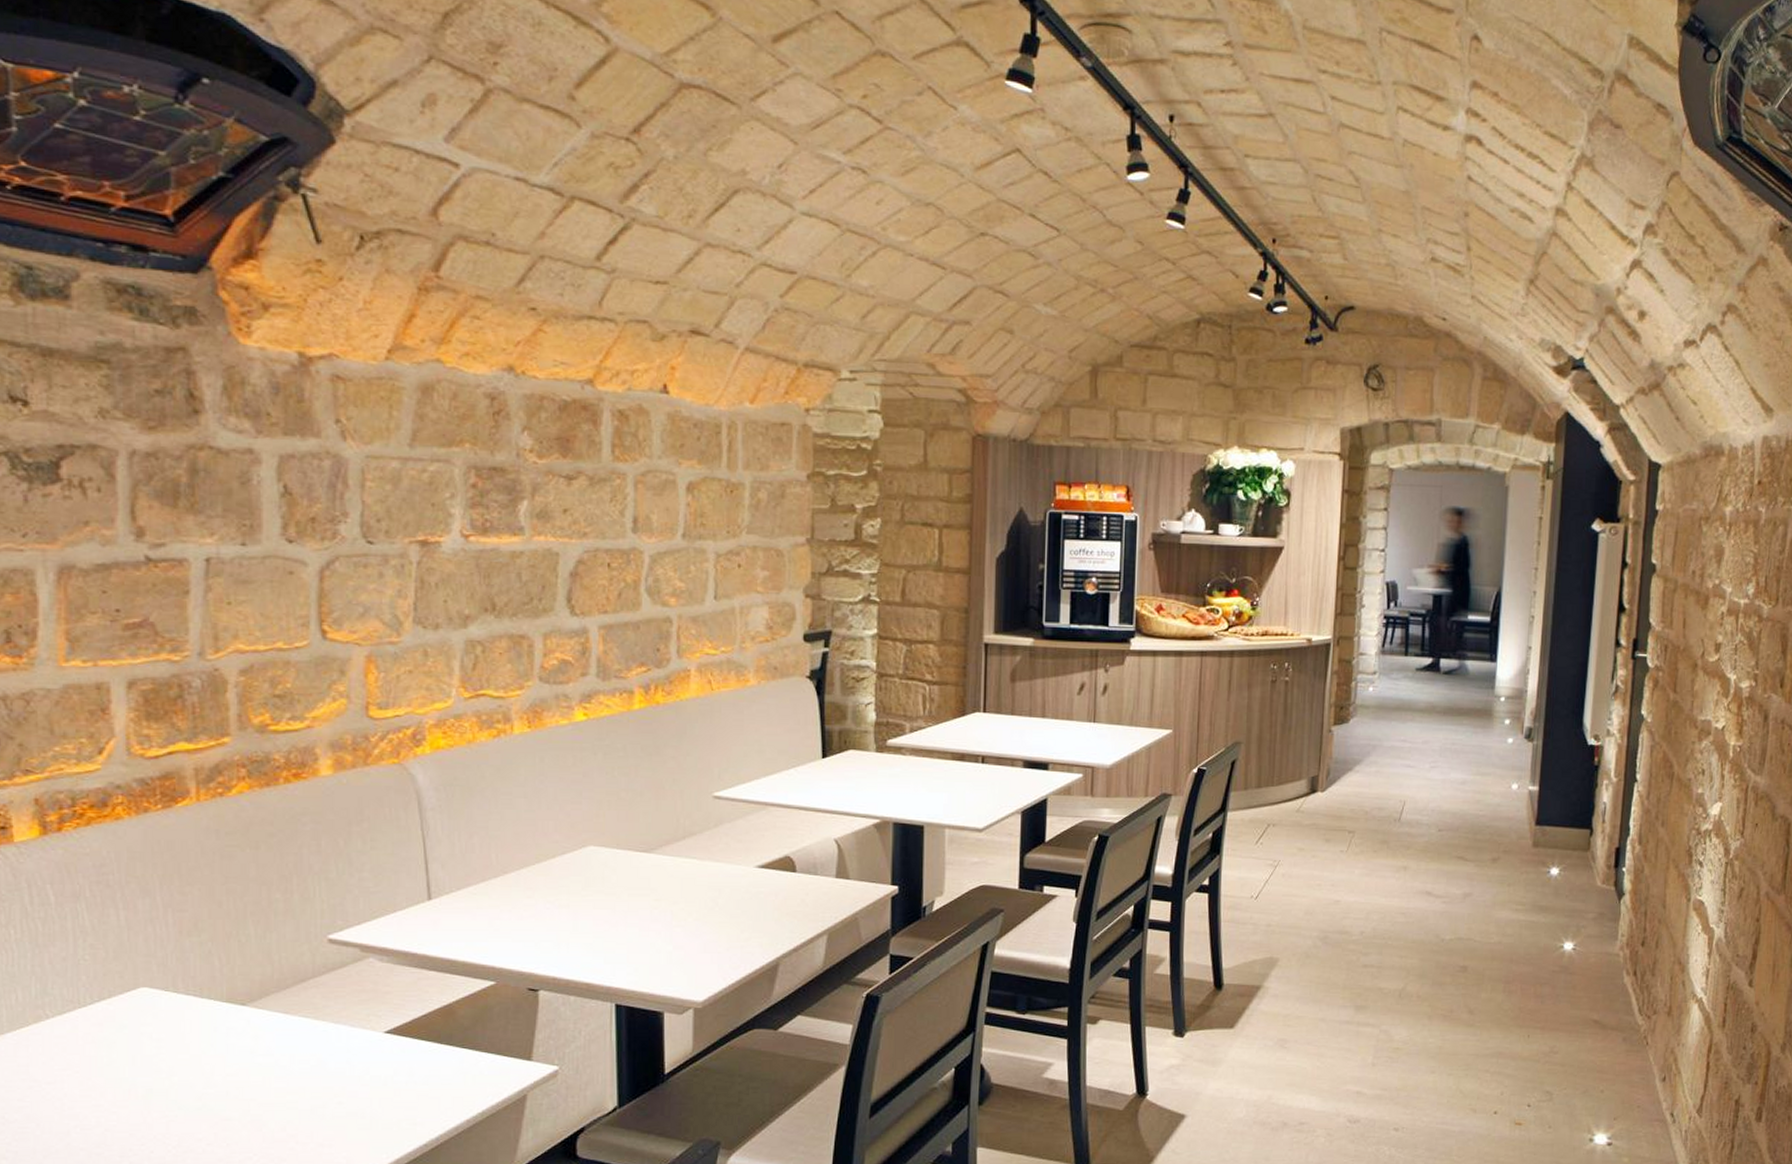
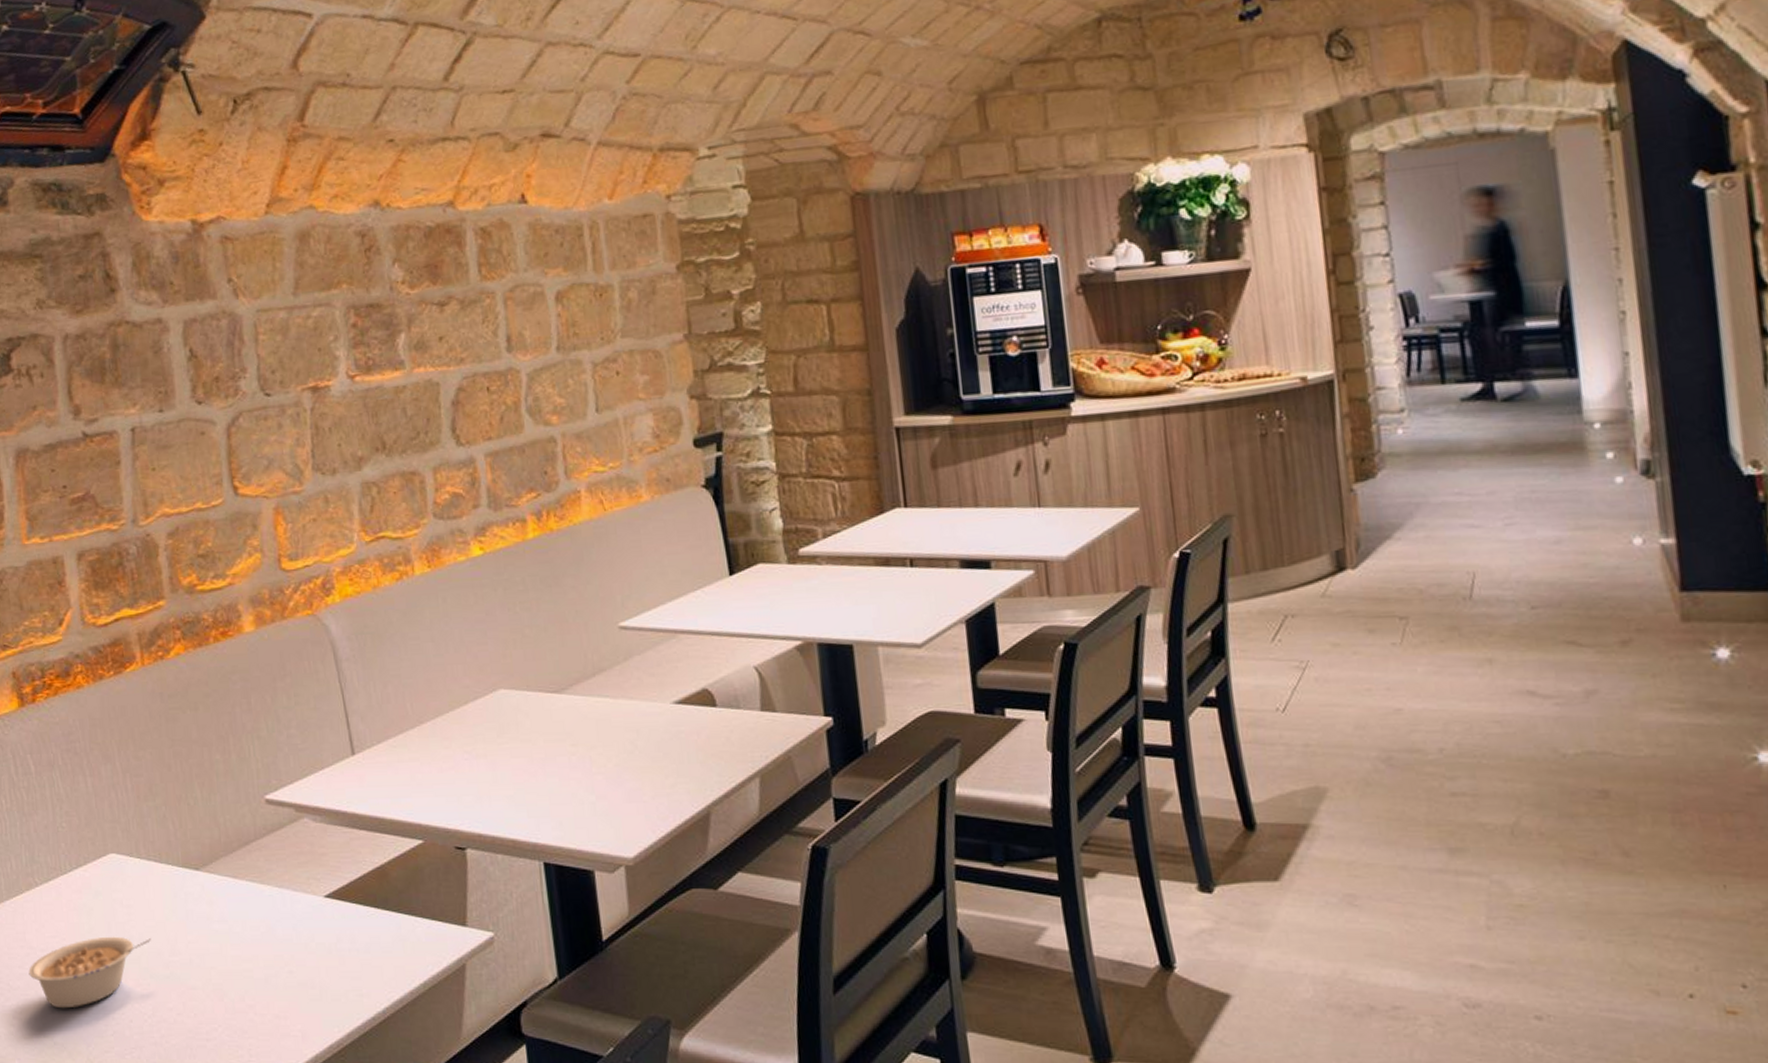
legume: none [30,1069,183,1141] -> present [28,936,152,1009]

